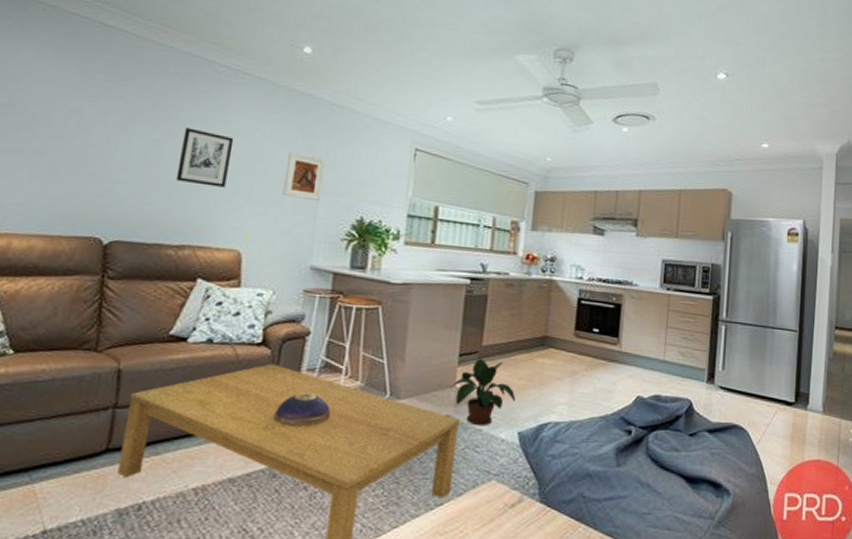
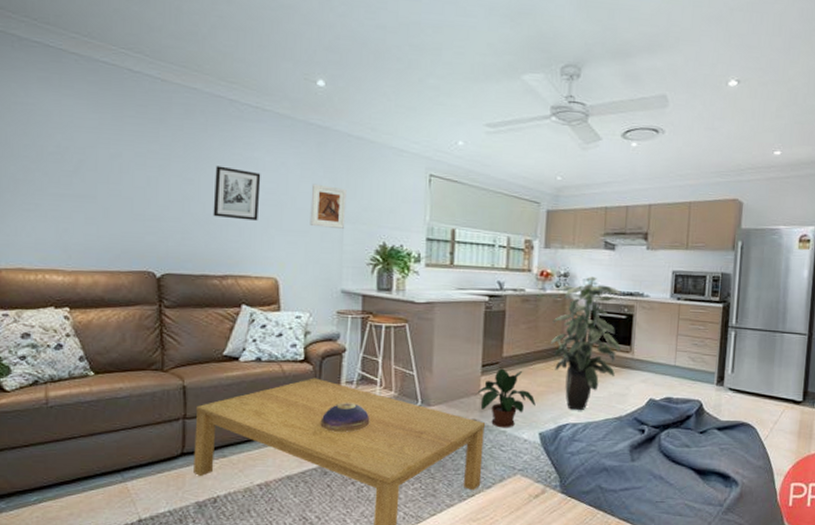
indoor plant: none [533,262,611,407] -> present [550,276,623,410]

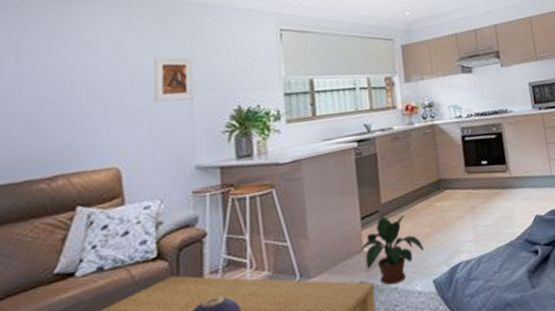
wall art: present [213,165,261,221] -> none [38,54,95,112]
indoor plant: present [550,276,623,410] -> none [425,101,497,246]

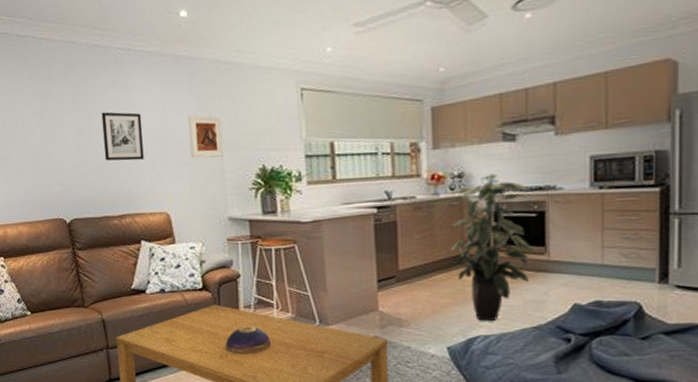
wall art: none [38,54,95,112] -> present [101,112,144,161]
potted plant: present [359,211,424,285] -> none [374,276,440,344]
indoor plant: none [425,101,497,246] -> present [449,173,533,321]

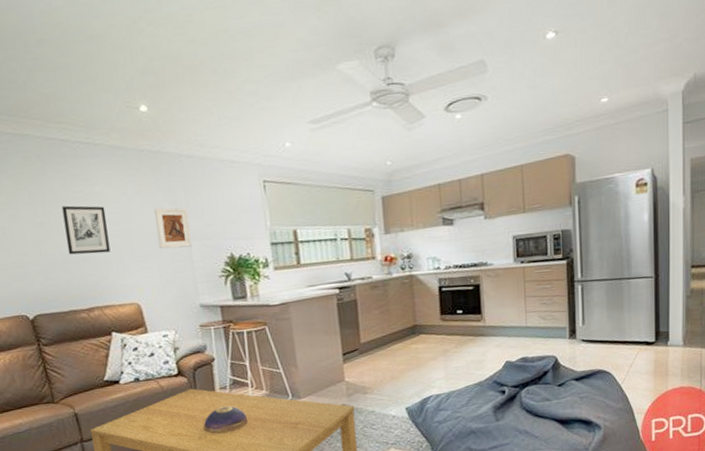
indoor plant: present [449,173,533,321] -> none [403,253,472,382]

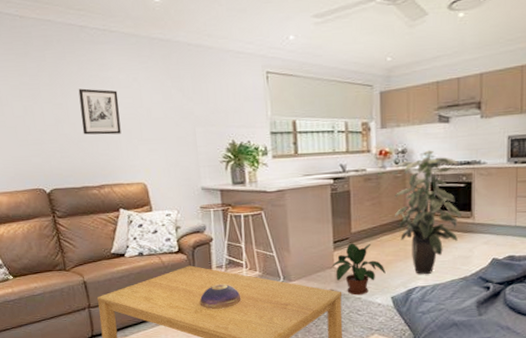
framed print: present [154,207,192,249] -> none [163,94,197,134]
potted plant: none [341,349,399,409] -> present [330,237,386,296]
indoor plant: none [403,253,472,382] -> present [394,150,461,274]

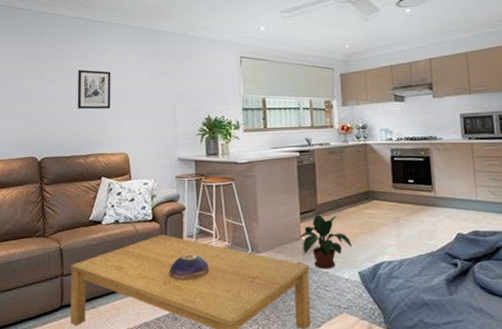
indoor plant: present [394,150,461,274] -> none [357,126,423,248]

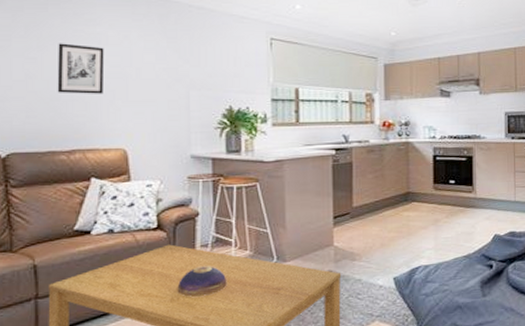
potted plant: present [297,209,352,270] -> none [329,212,388,277]

